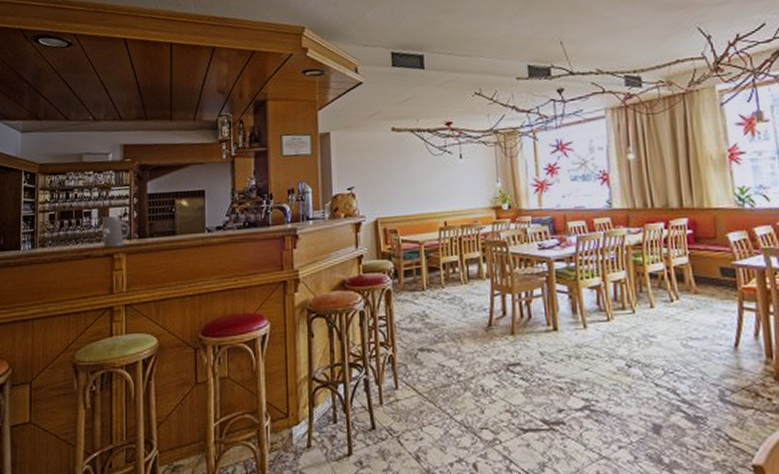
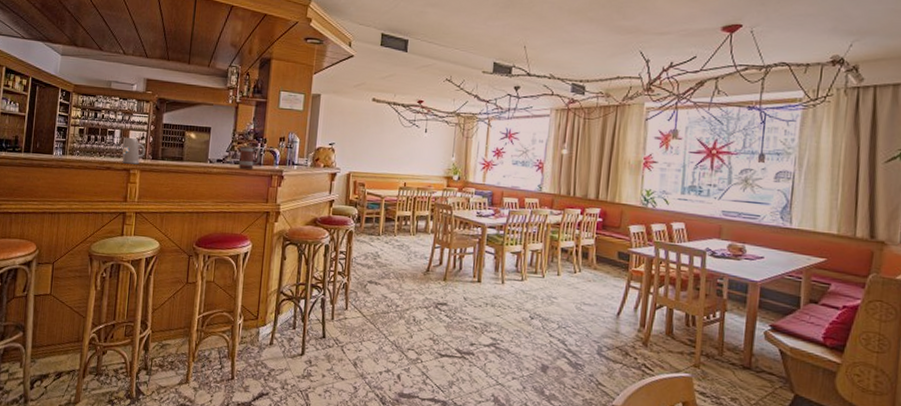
beer mug: none [241,205,267,235] -> present [238,146,260,171]

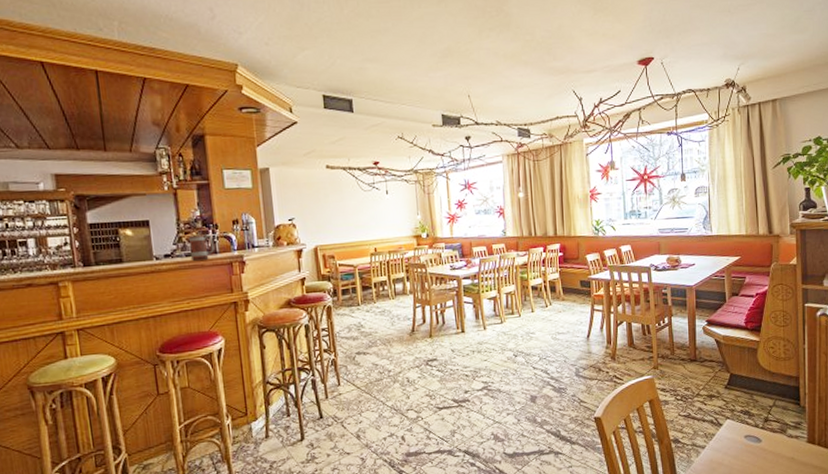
beer mug: present [122,138,146,165] -> none [40,246,74,277]

